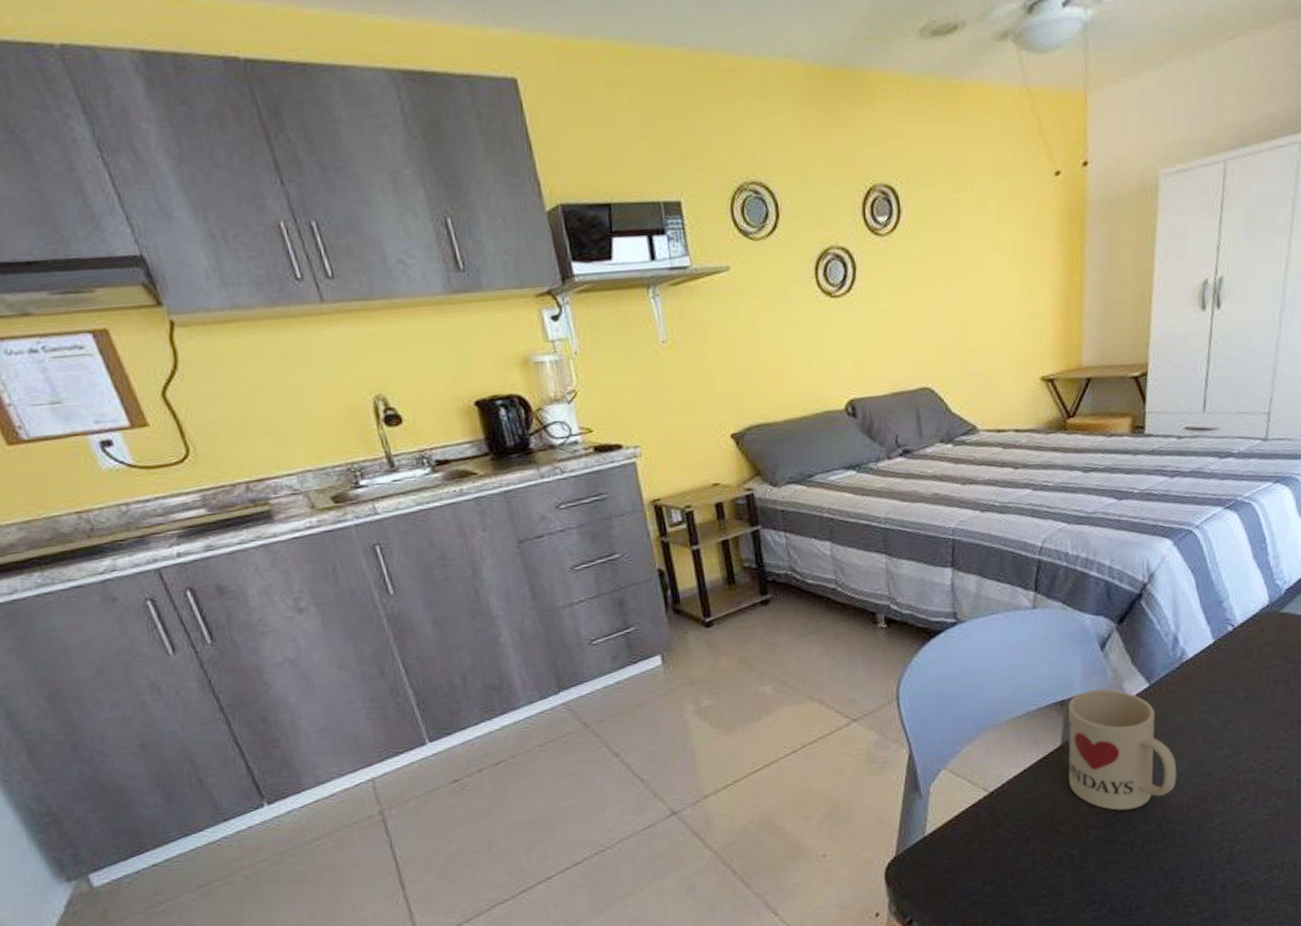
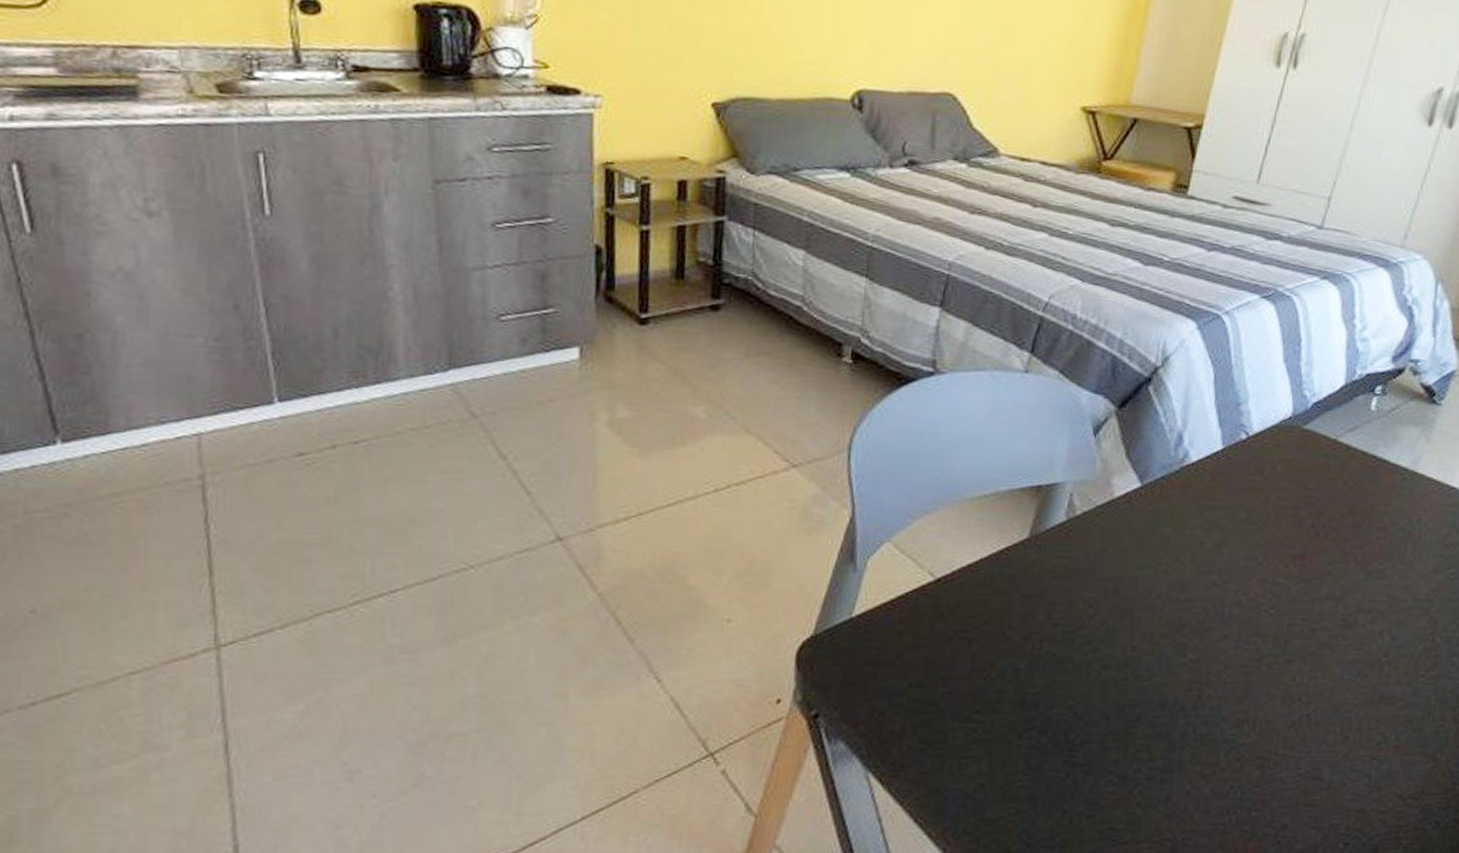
mug: present [1068,689,1177,811] -> none [1029,480,1156,626]

